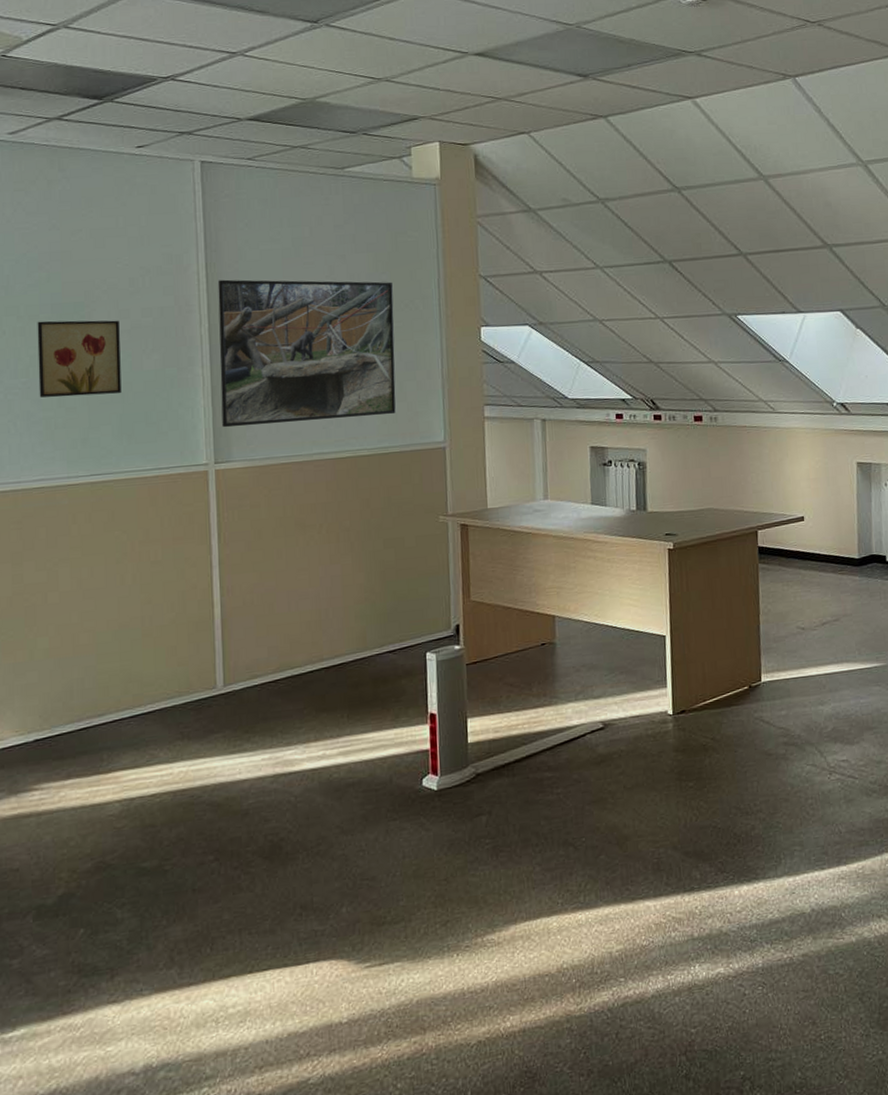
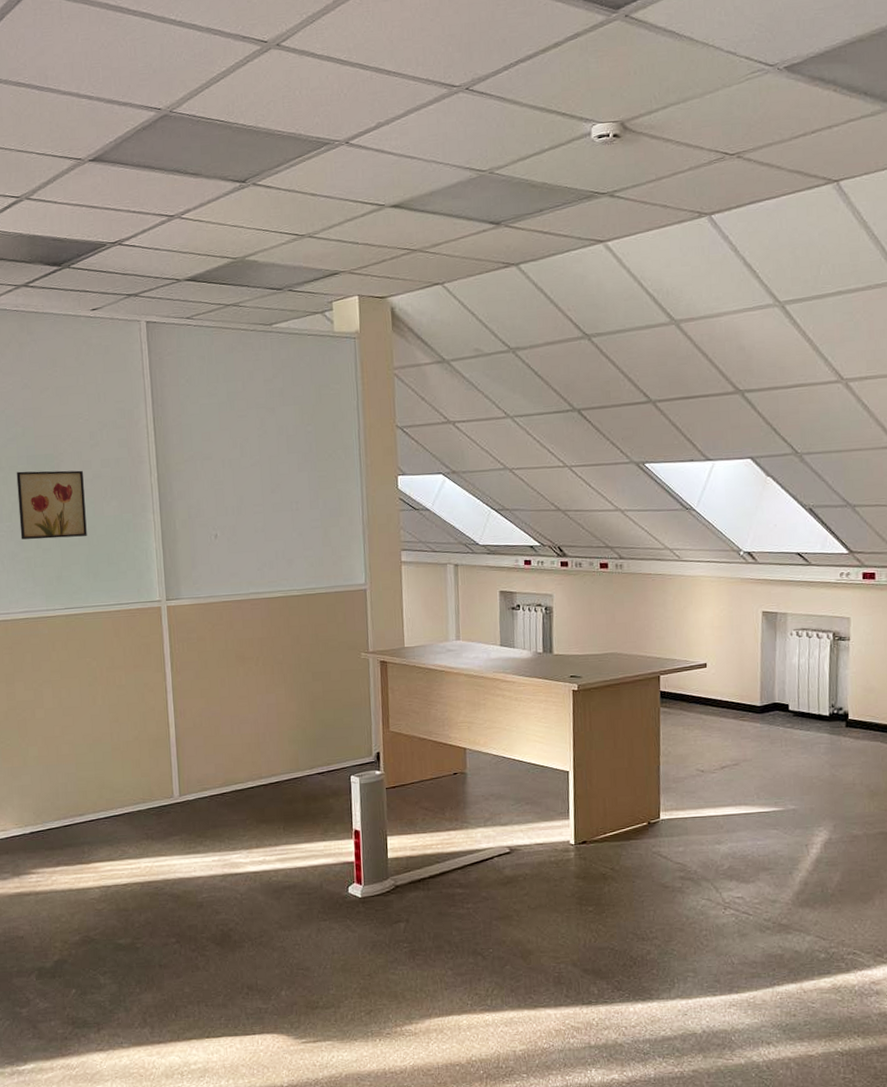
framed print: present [217,279,396,428] -> none [164,432,322,569]

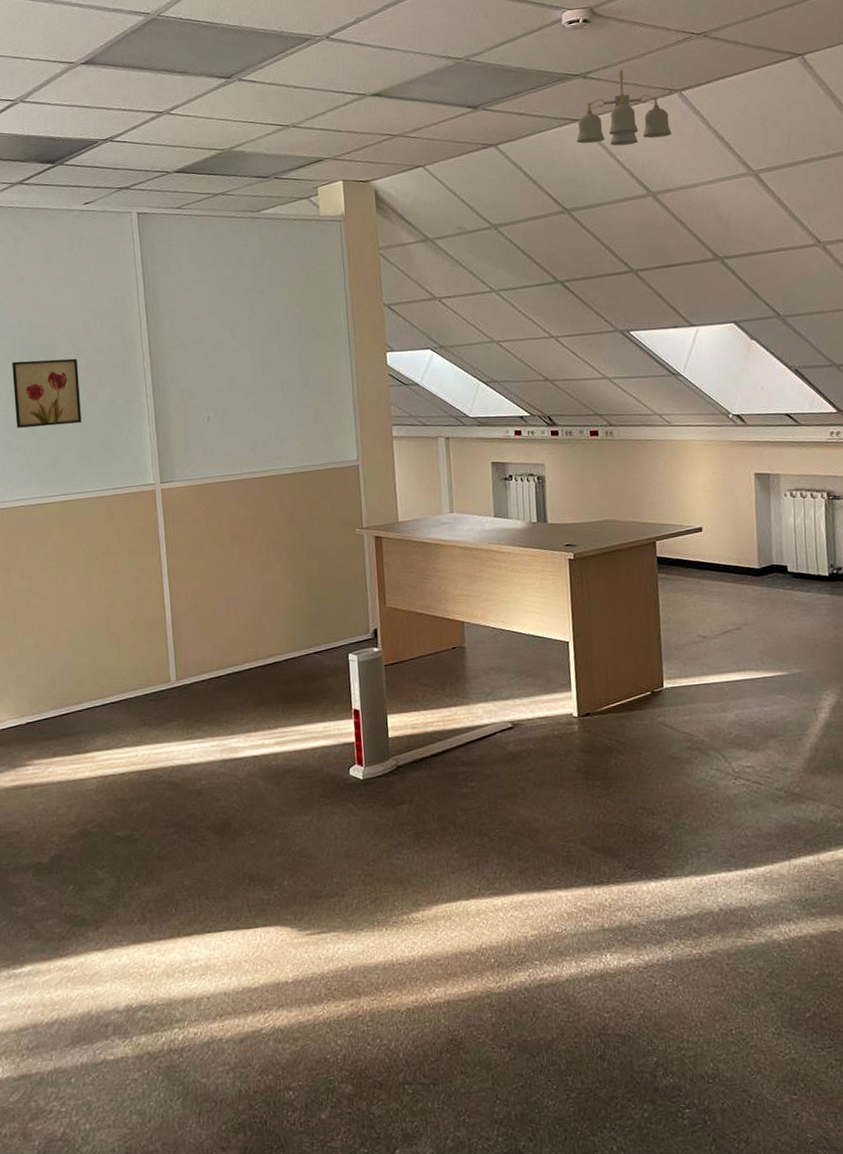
ceiling light fixture: none [600,189,699,270] -> present [576,69,672,146]

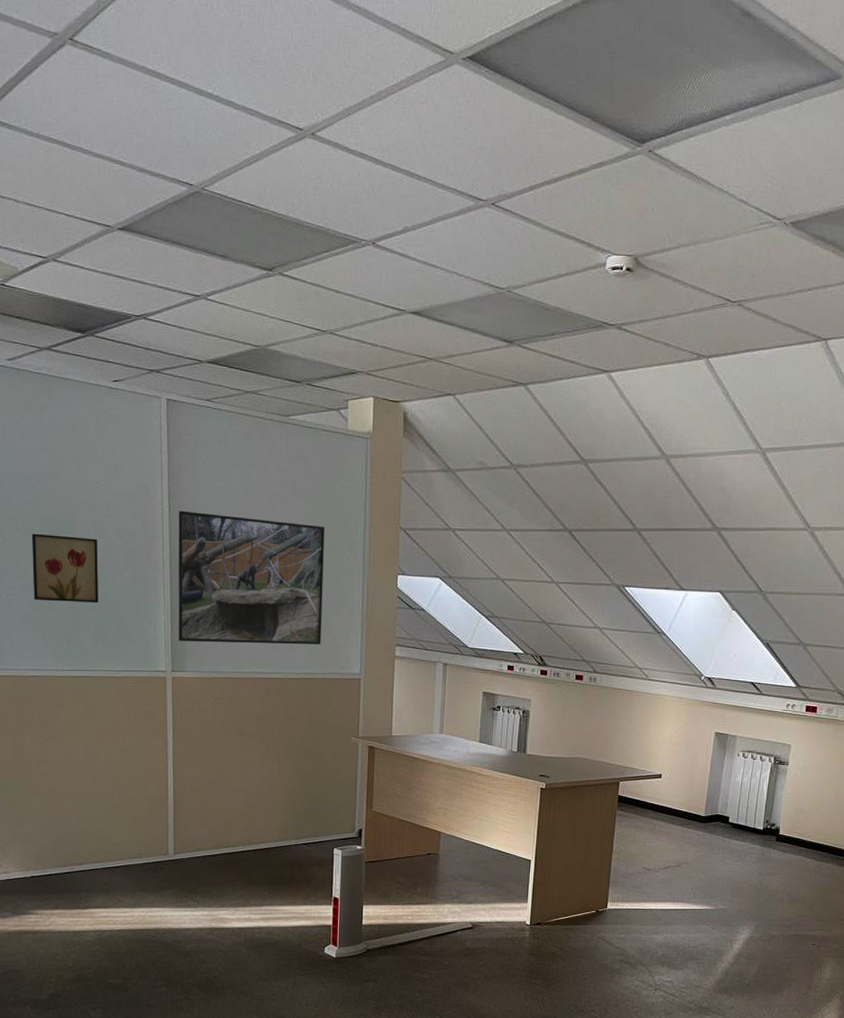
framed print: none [156,313,313,451] -> present [178,510,325,644]
ceiling light fixture: present [576,69,672,146] -> none [603,326,693,404]

